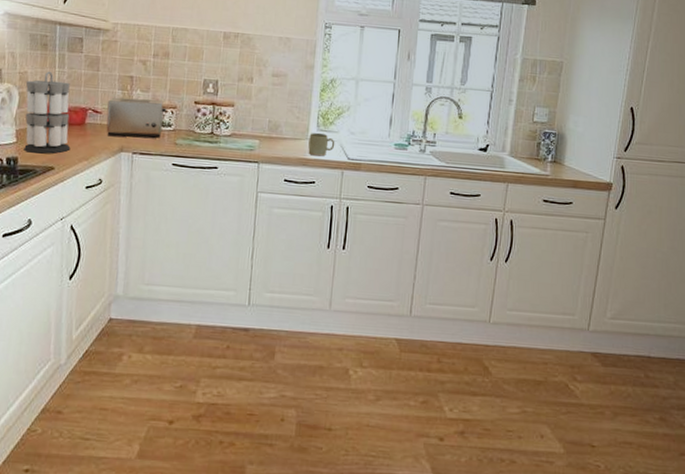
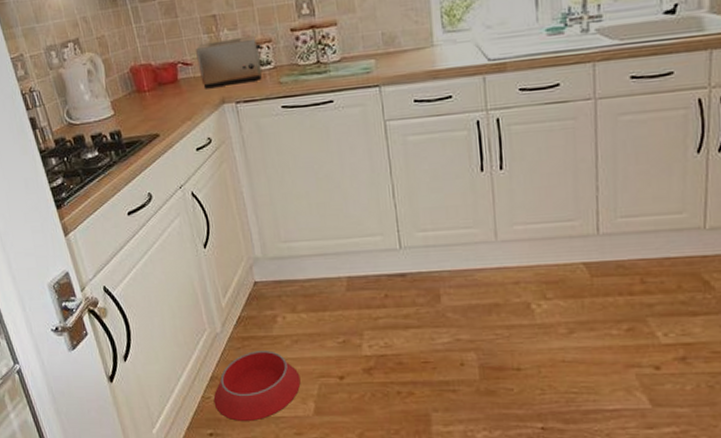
spice rack: present [24,71,71,154] -> none [106,29,170,123]
pet bowl: none [38,387,132,459] -> present [213,351,301,421]
mug: present [308,132,335,157] -> none [435,34,469,65]

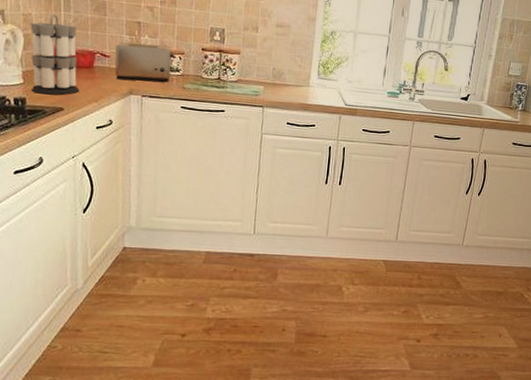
spice rack: none [106,29,170,123] -> present [30,14,80,95]
pet bowl: present [213,351,301,421] -> none [59,307,147,370]

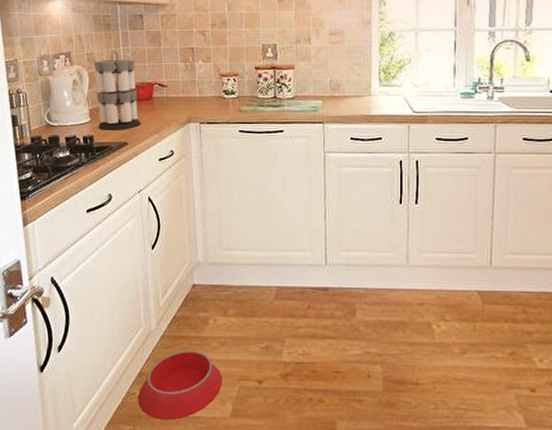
pet bowl: none [59,307,147,370] -> present [137,350,222,420]
toaster: present [115,41,175,82] -> none [172,68,229,109]

